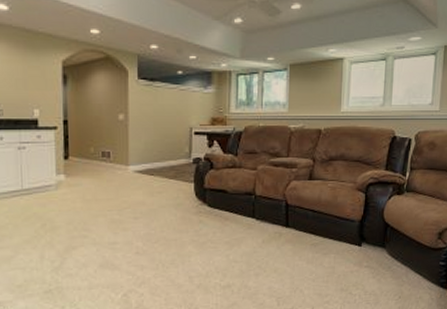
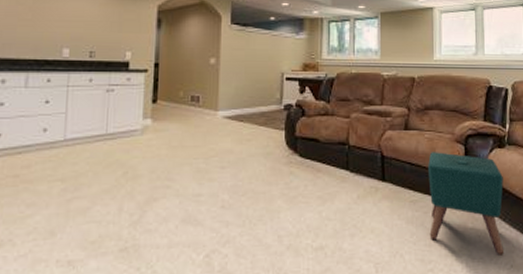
ottoman: none [327,199,399,289] -> present [428,152,504,256]

